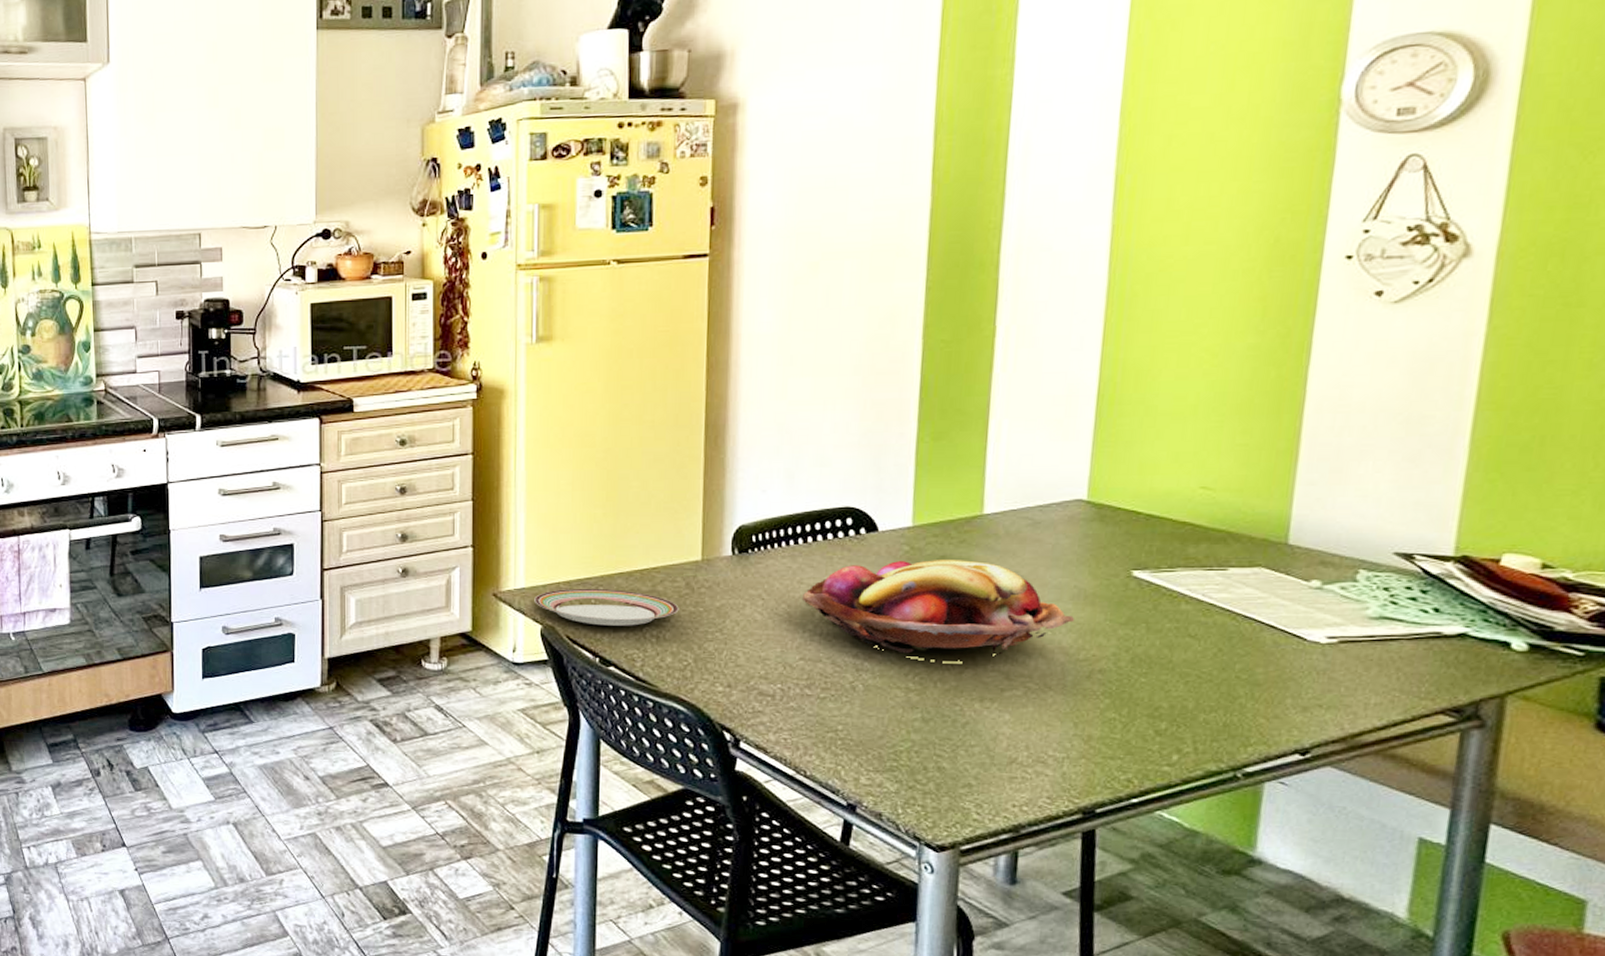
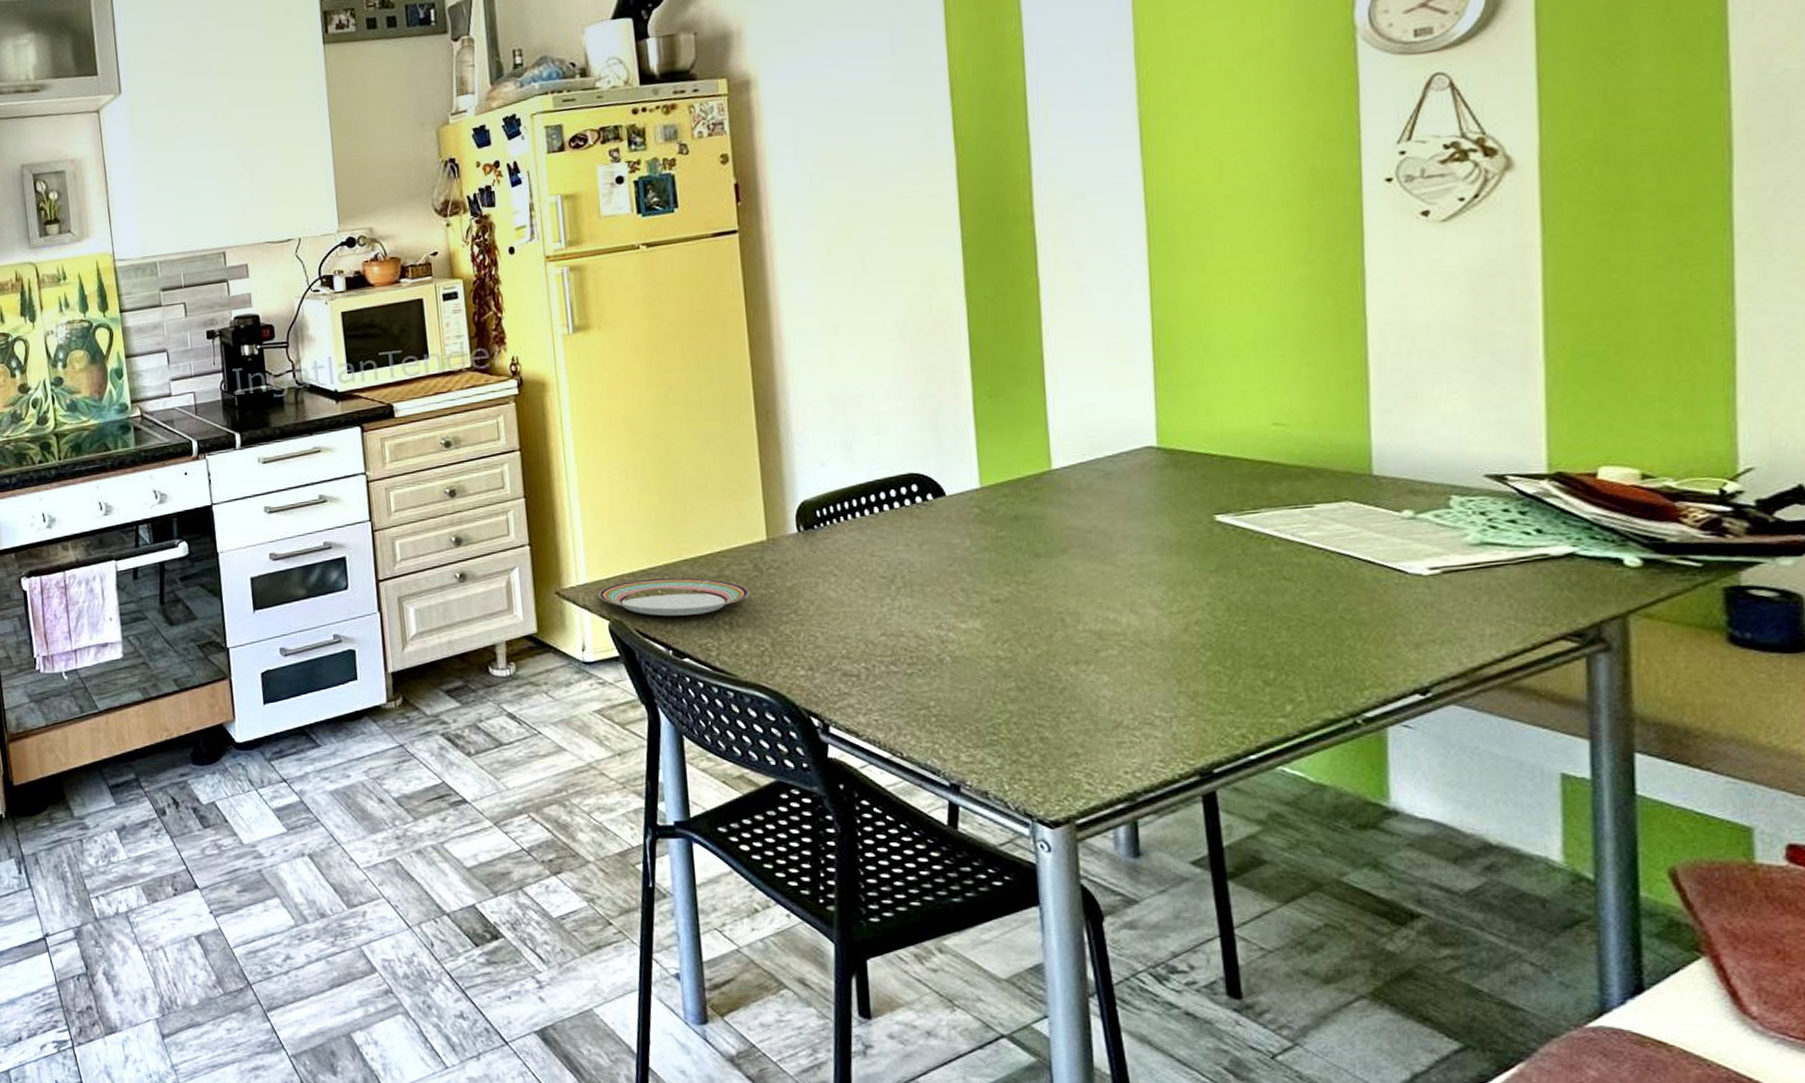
fruit basket: present [803,560,1075,662] -> none [876,518,1163,627]

